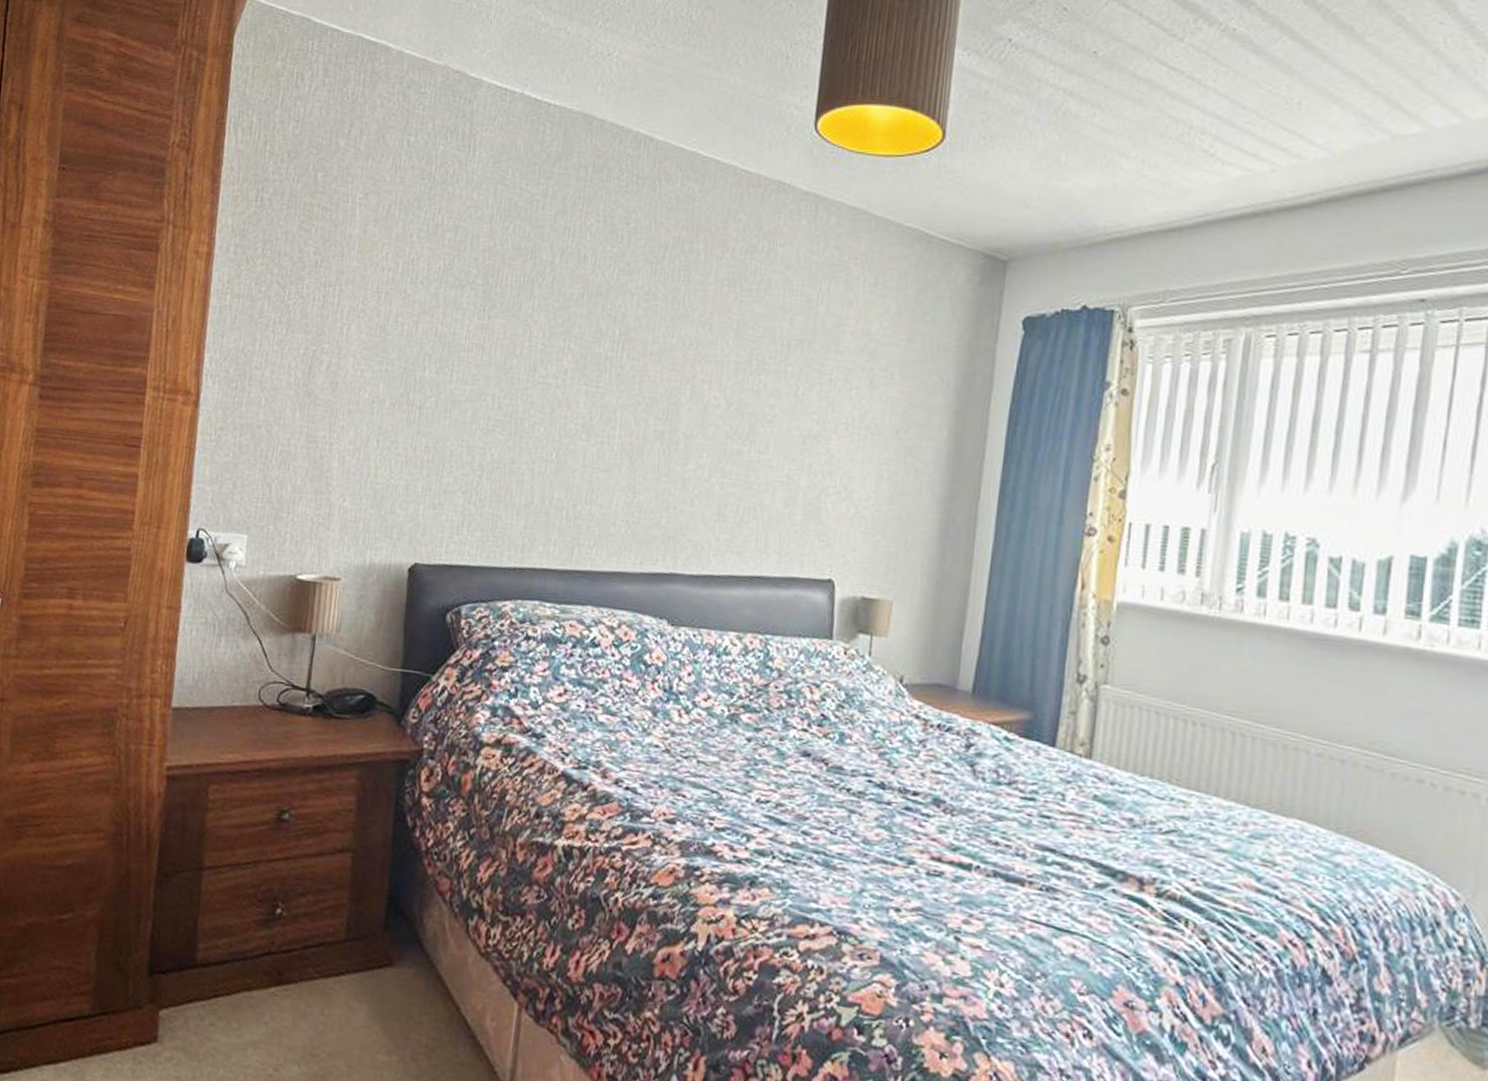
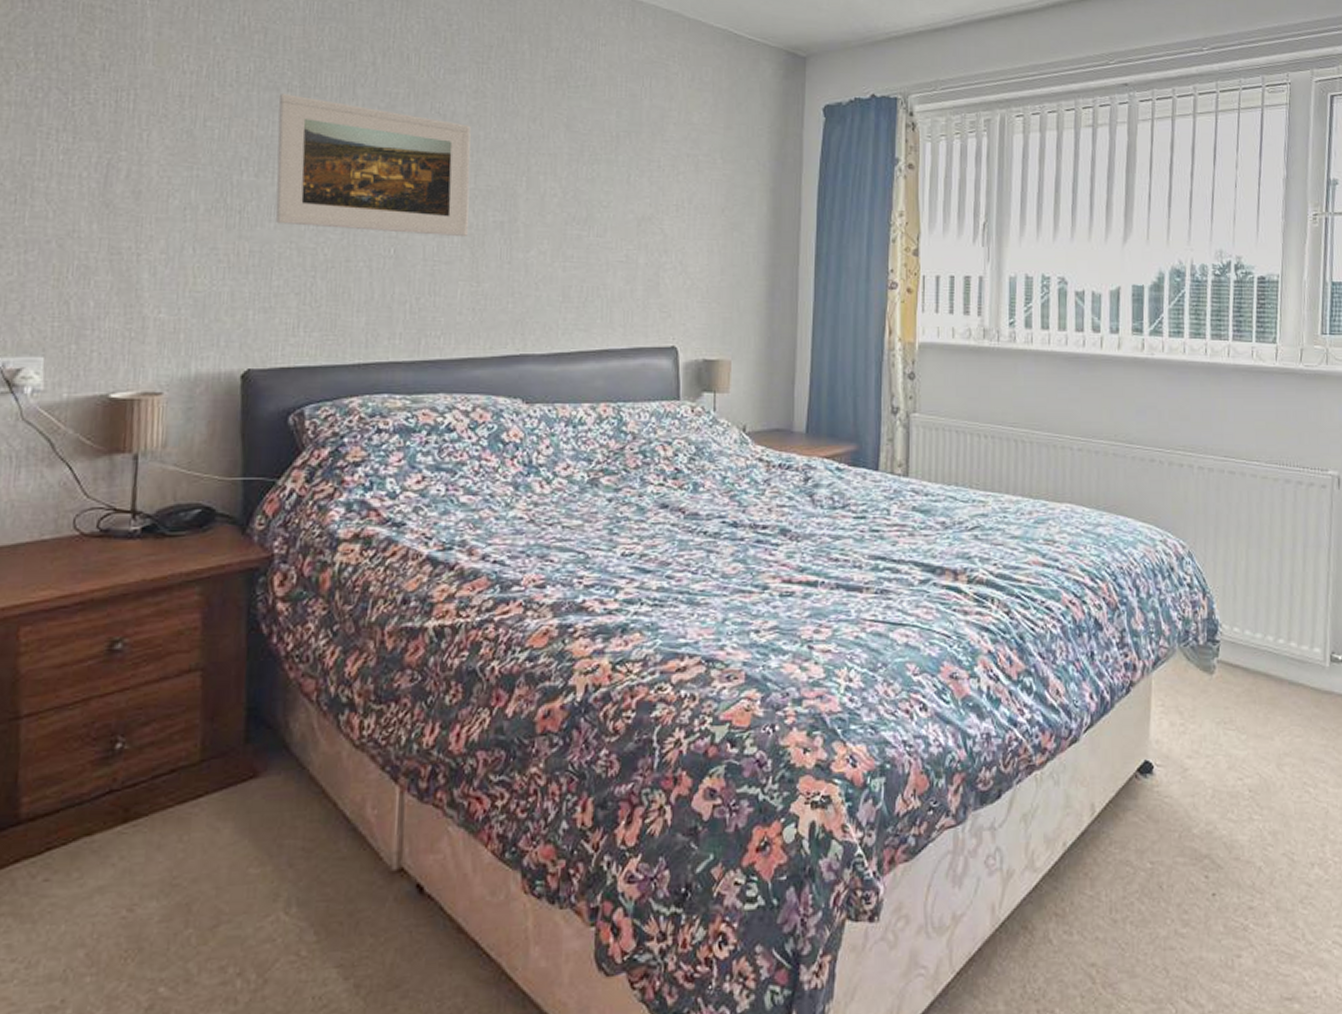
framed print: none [451,292,640,446] -> present [275,94,471,238]

